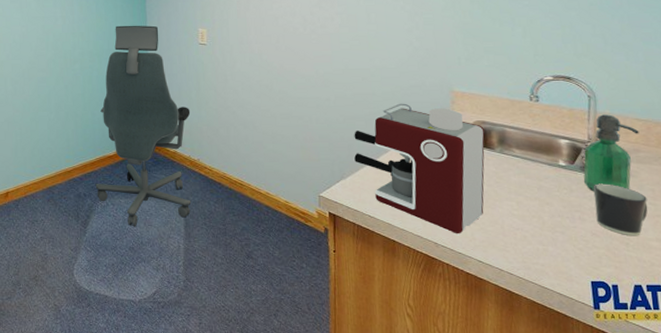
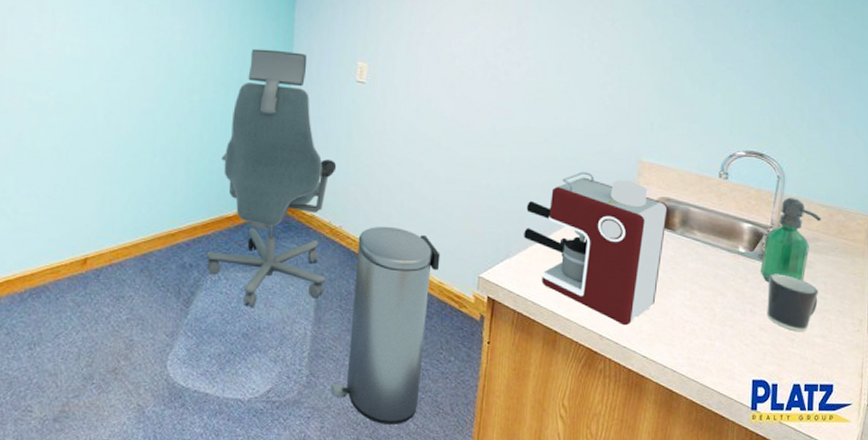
pedal bin: none [204,157,285,321] -> present [330,226,440,424]

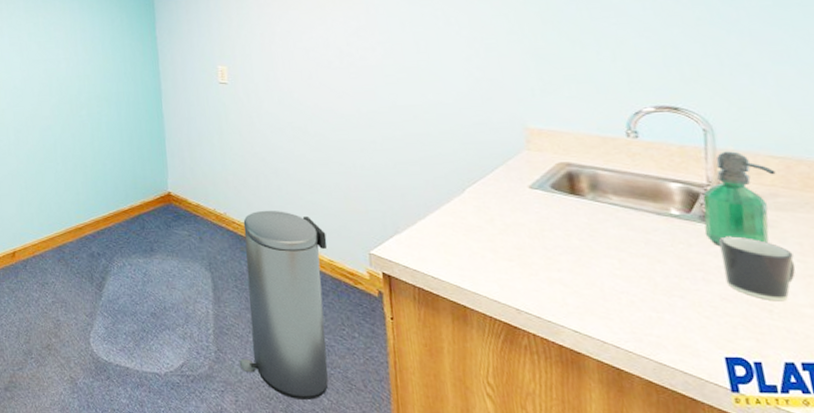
office chair: present [205,48,337,307] -> none [110,64,220,289]
coffee maker: present [524,171,668,326] -> none [407,144,577,299]

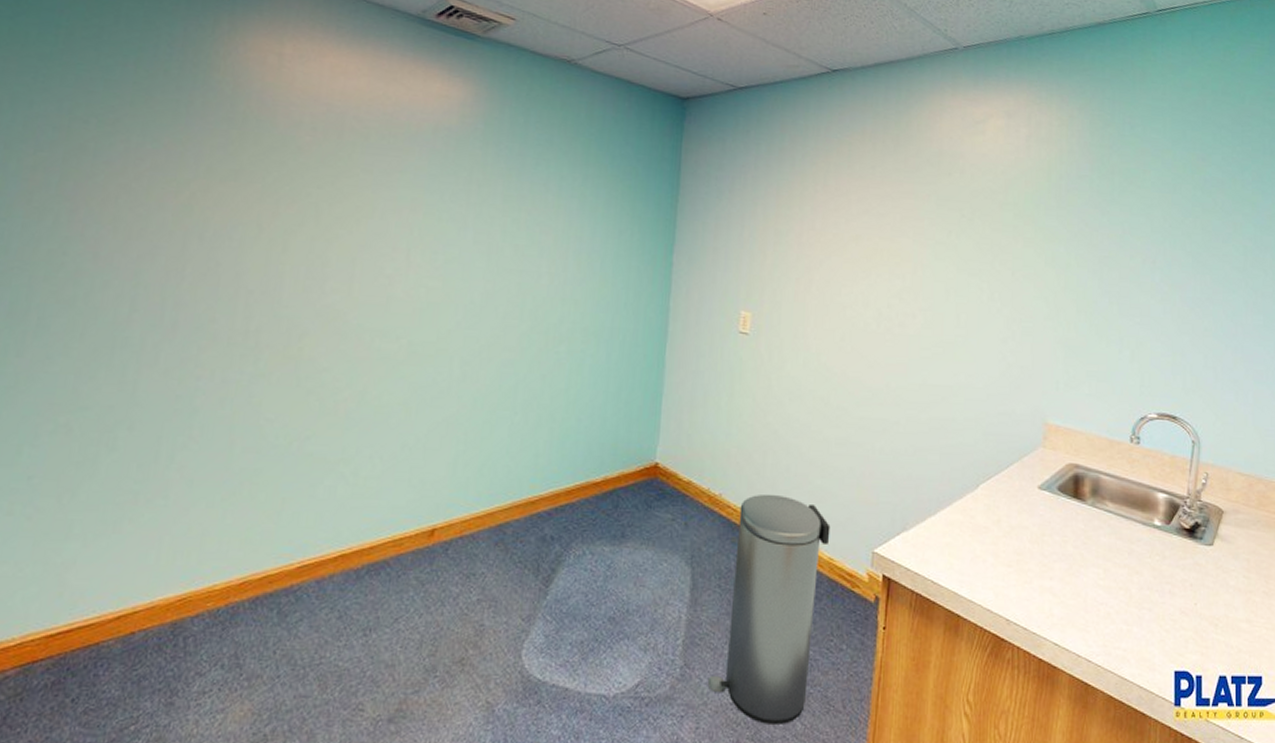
soap dispenser: present [703,151,776,247] -> none [1178,465,1240,560]
mug: present [718,236,796,302] -> none [1187,550,1241,616]

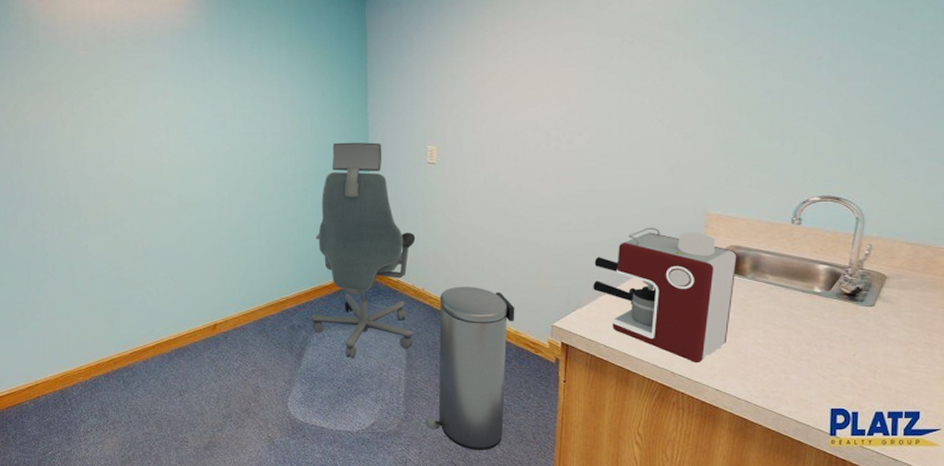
office chair: none [569,295,717,586] -> present [310,142,416,358]
coffee maker: none [922,434,1077,609] -> present [593,227,737,363]

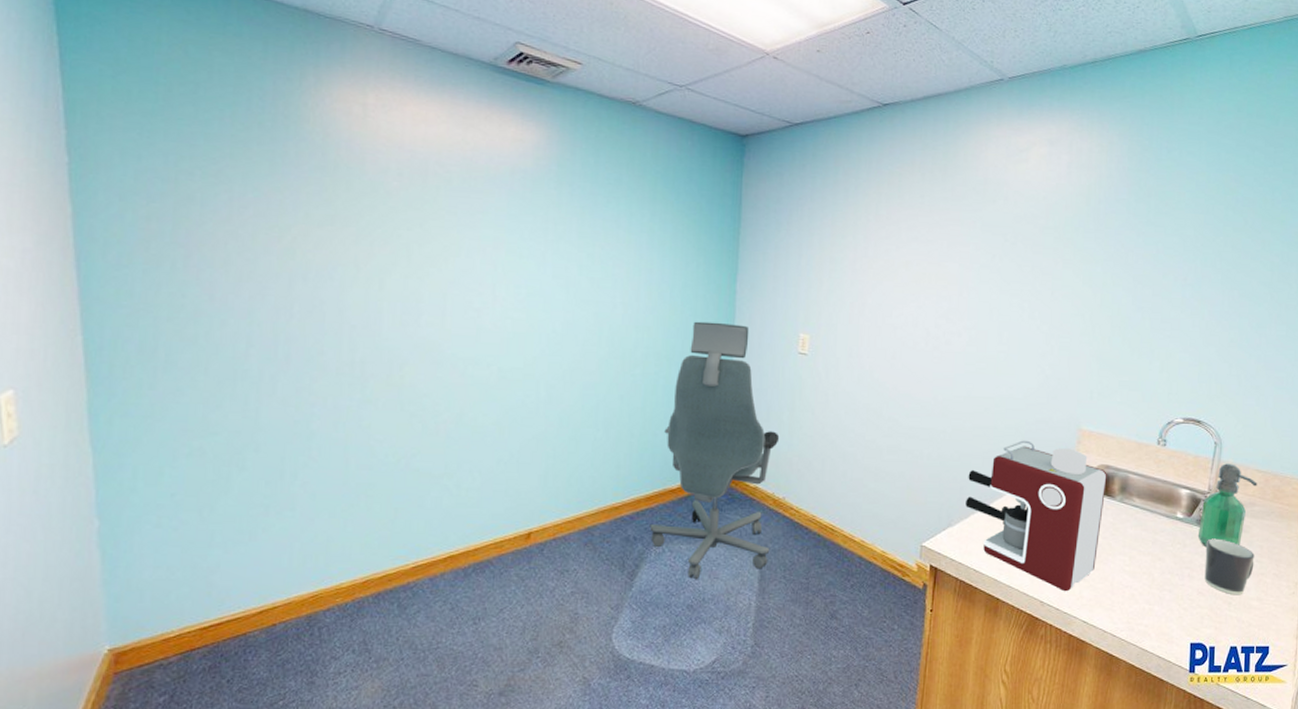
pedal bin: present [425,286,515,450] -> none [775,496,883,693]
soap dispenser: none [837,238,906,319] -> present [1197,463,1257,548]
mug: none [846,310,903,364] -> present [1204,538,1255,595]

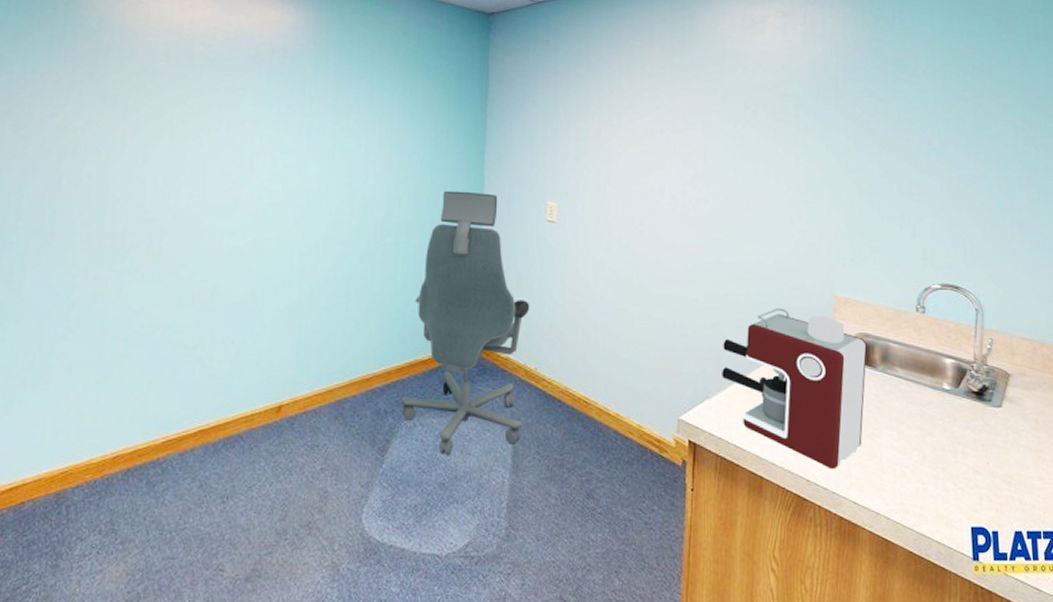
soap dispenser: present [1197,463,1257,548] -> none [967,331,1025,421]
mug: present [1204,538,1255,595] -> none [977,411,1031,474]

